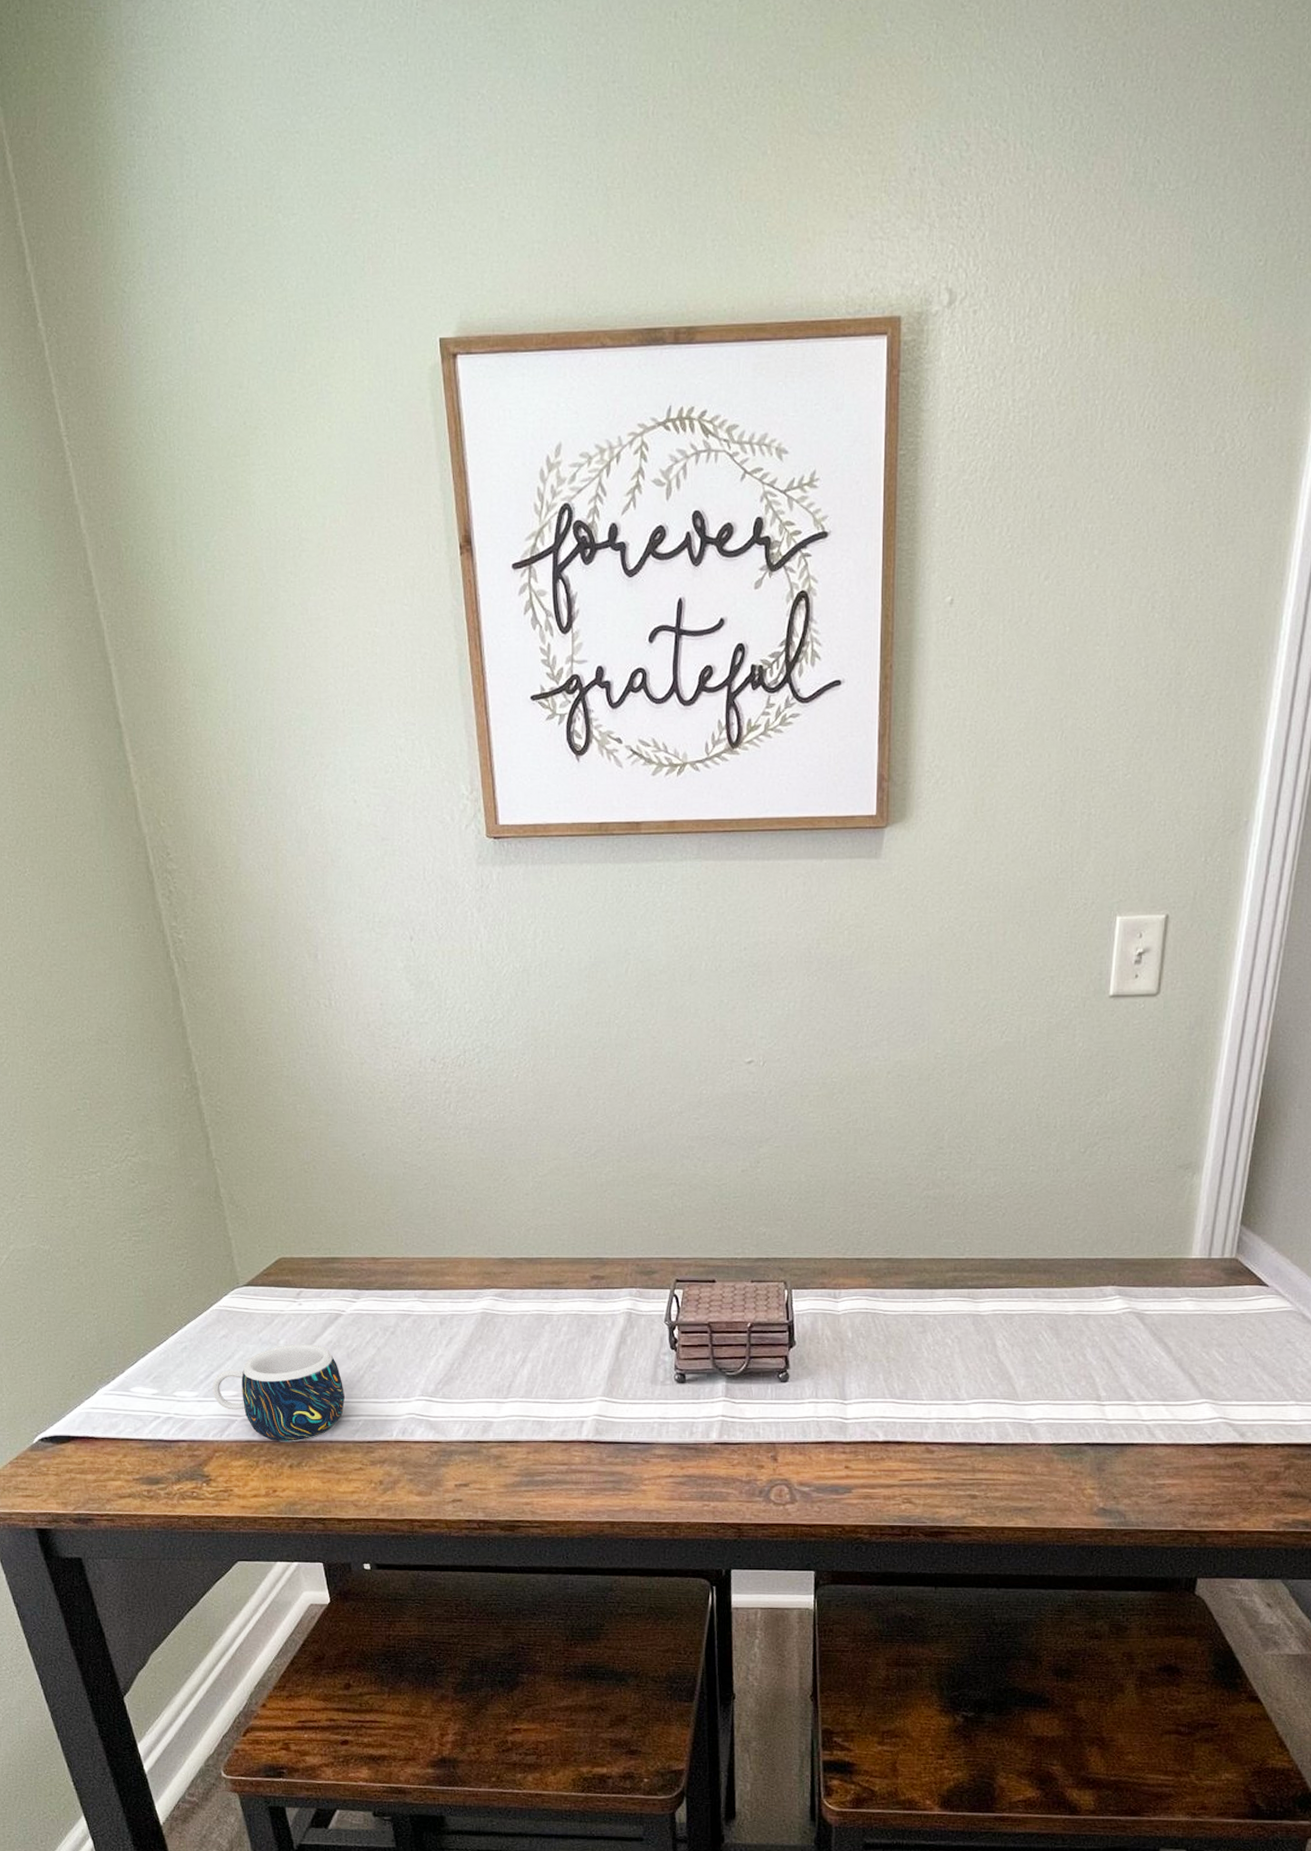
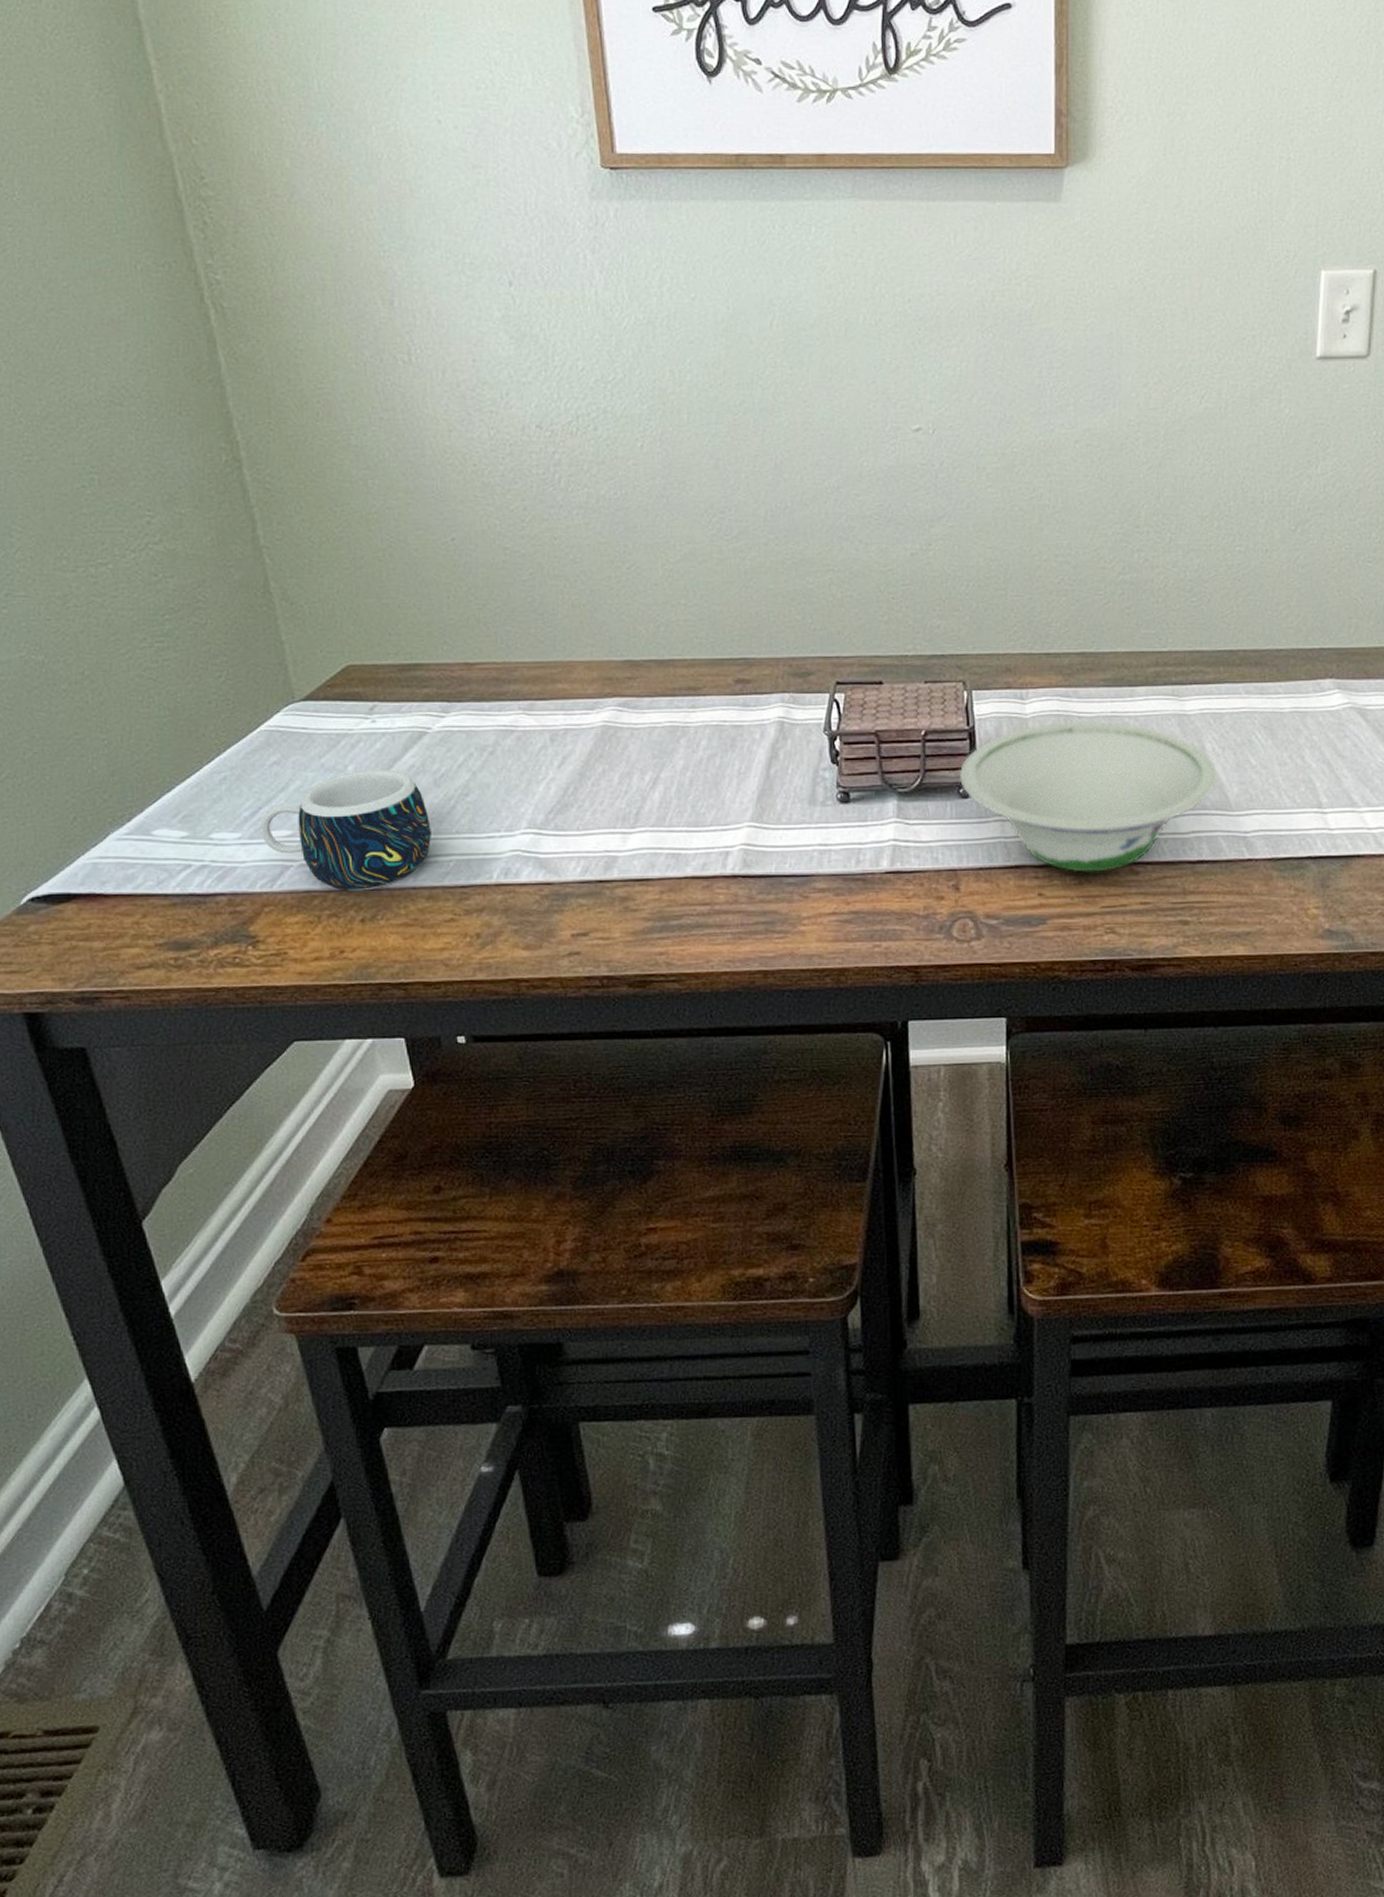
bowl: none [780,1319,1007,1450] -> present [960,721,1219,873]

